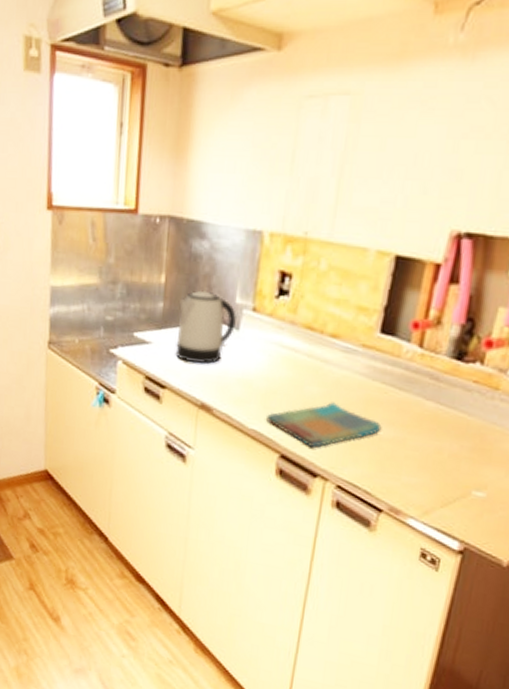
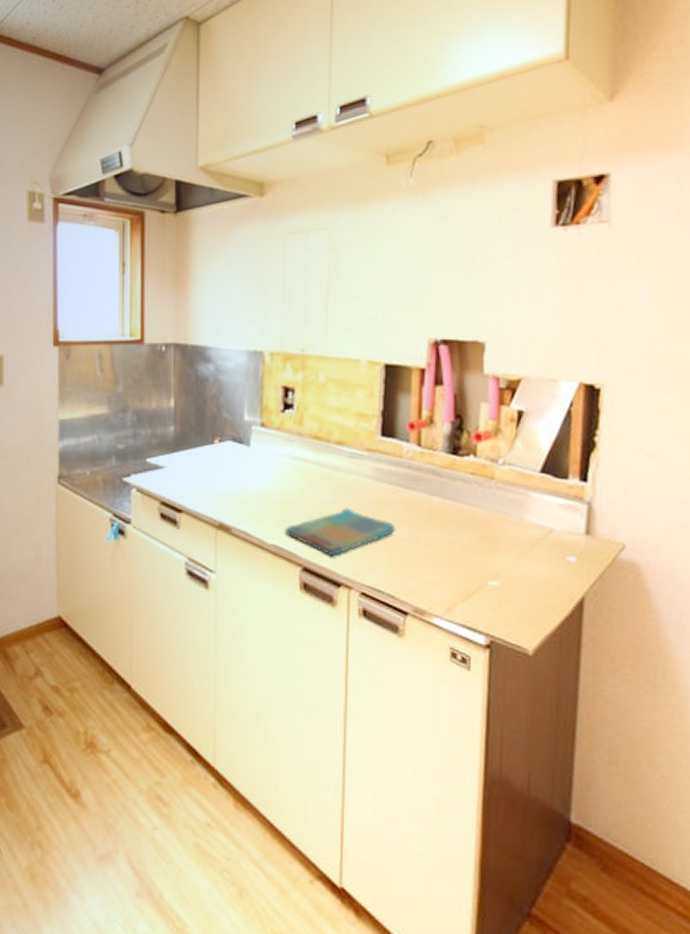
kettle: present [175,290,236,364] -> none [189,411,246,484]

